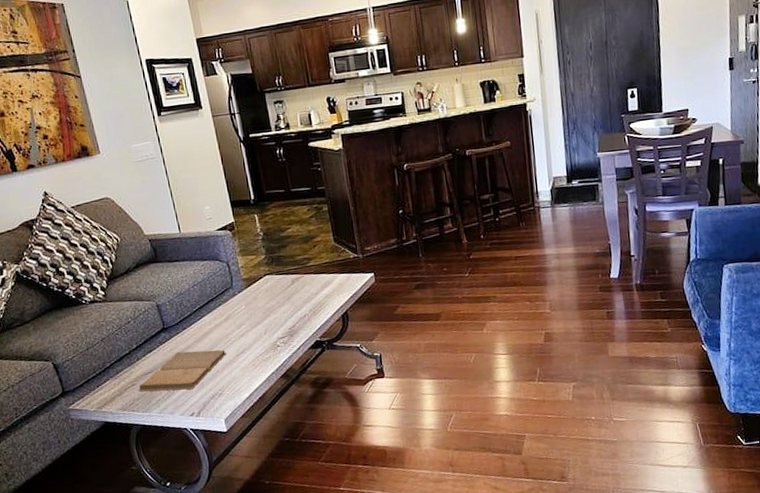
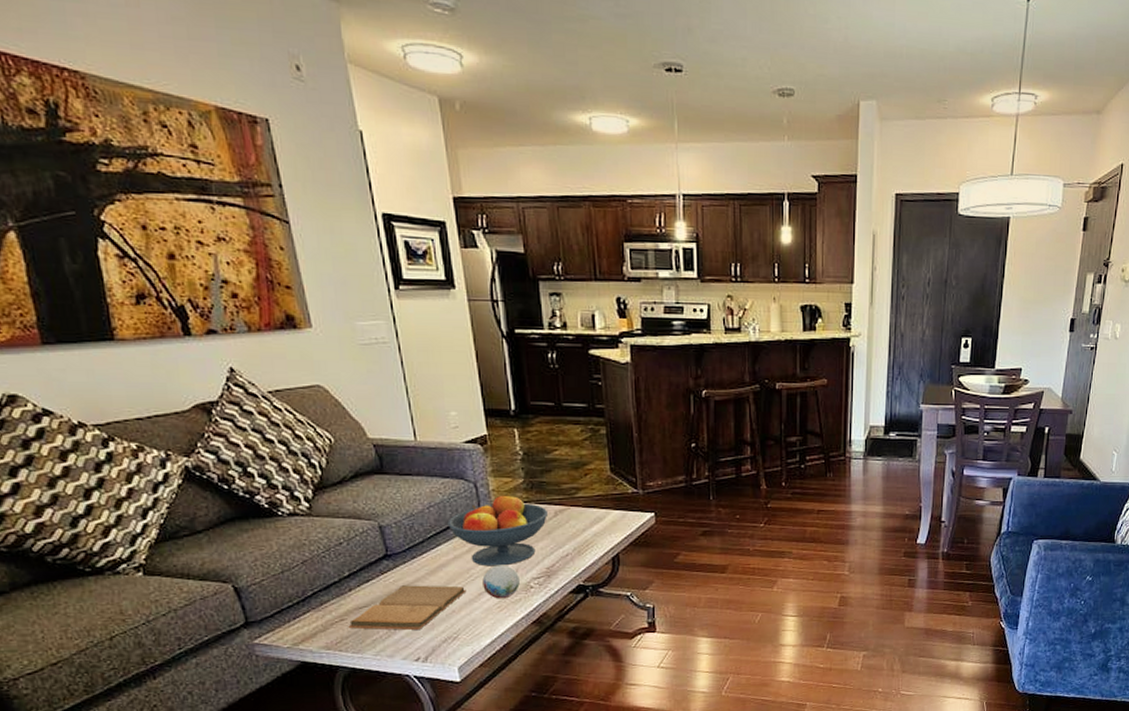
fruit bowl: none [208,268,287,331] -> present [447,493,549,567]
decorative orb: none [238,328,269,358] -> present [482,565,520,599]

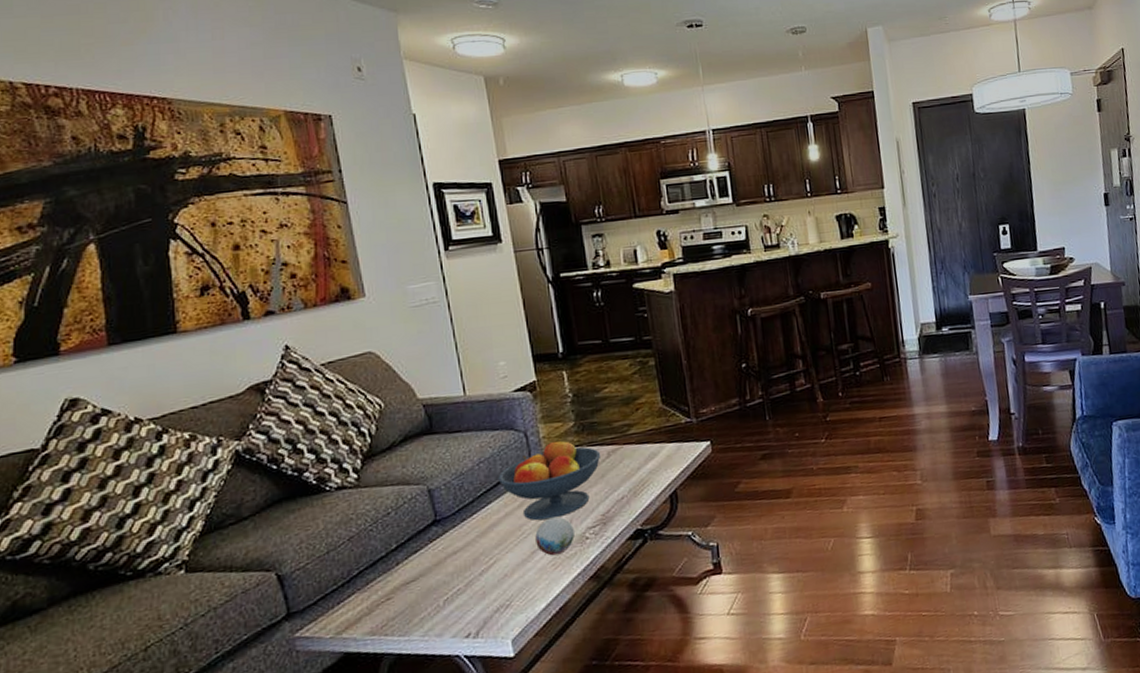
book: present [348,585,467,630] -> none [395,546,519,608]

